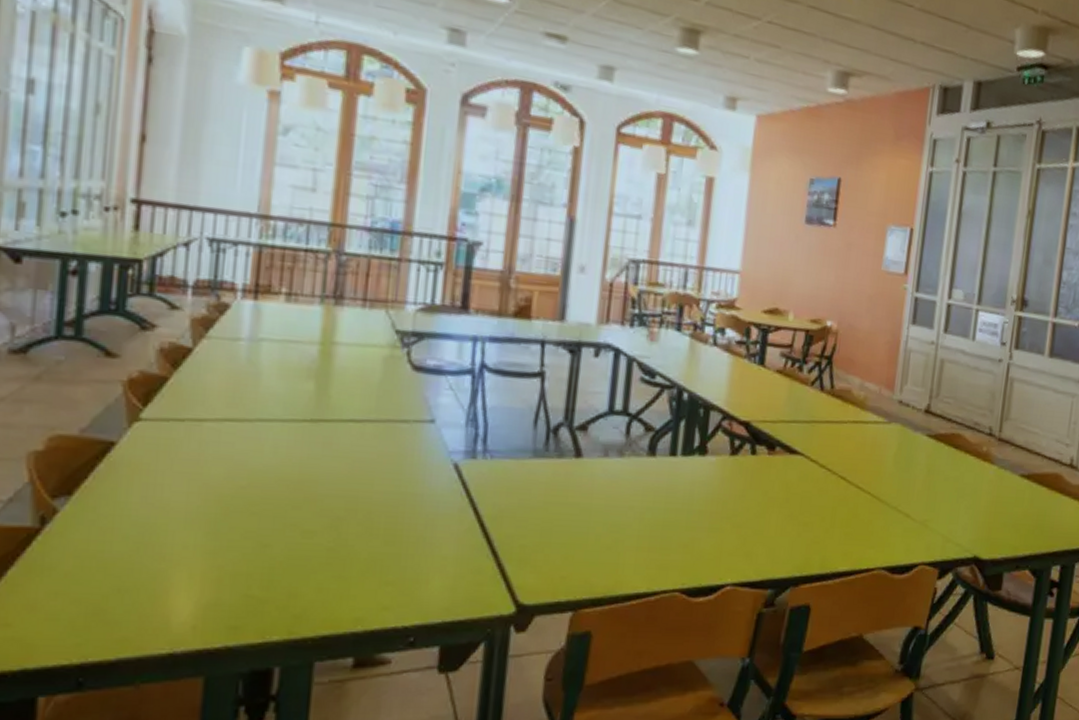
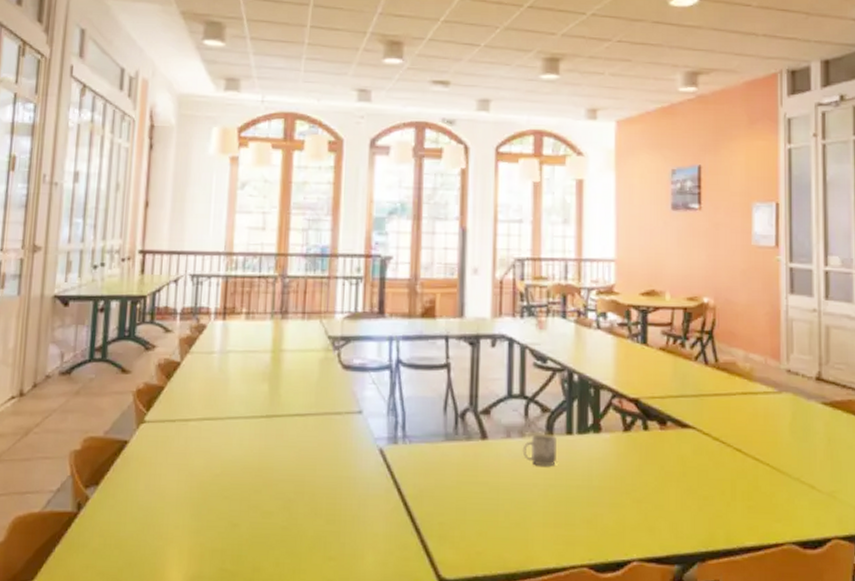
cup: none [620,454,659,489] -> present [522,434,557,467]

